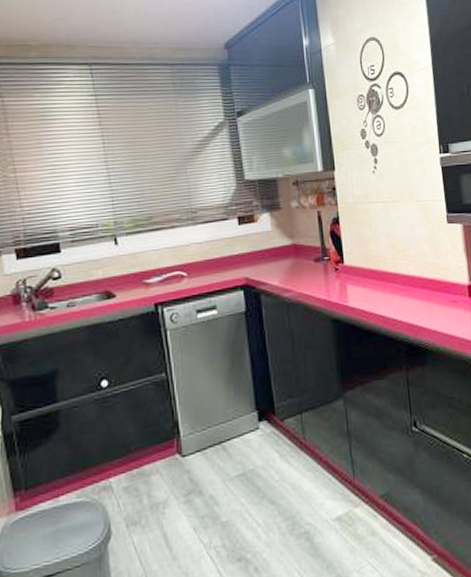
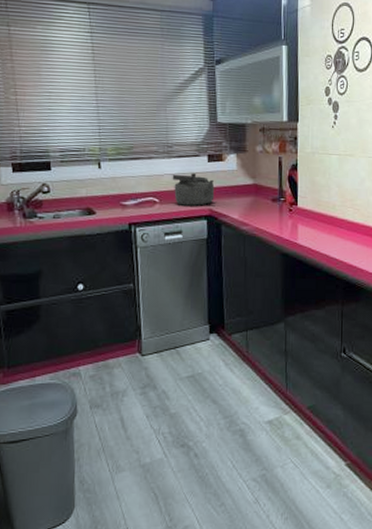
kettle: none [199,239,250,277] -> present [172,173,215,206]

